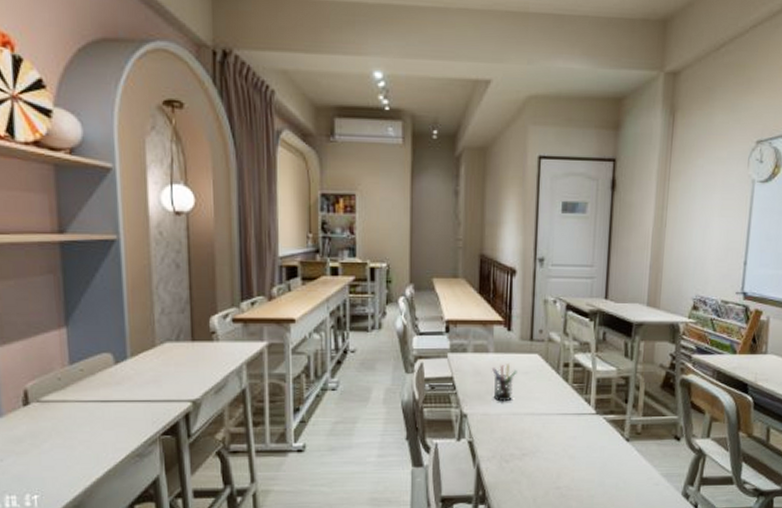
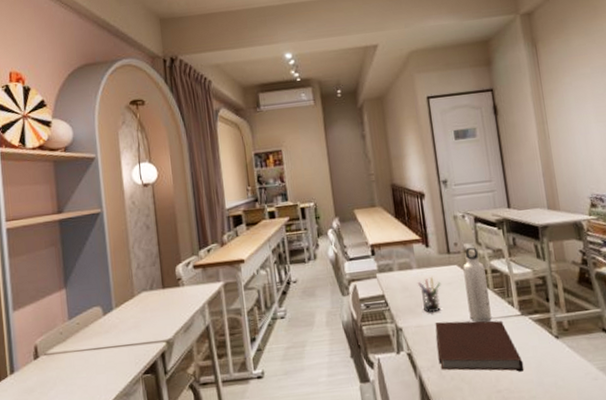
notebook: none [500,413,588,471] -> present [435,320,524,372]
water bottle: none [542,336,568,418] -> present [463,246,492,323]

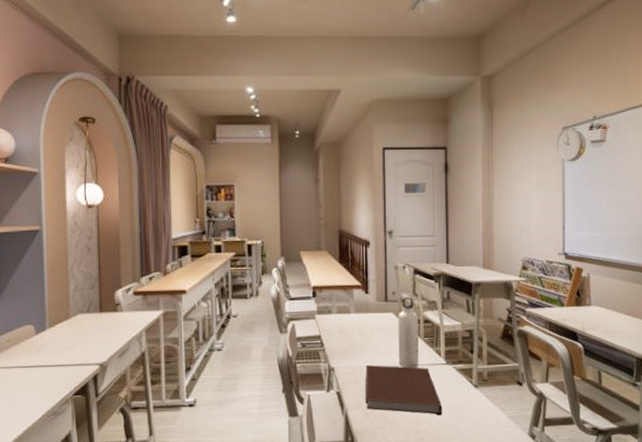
pen holder: present [418,277,441,313] -> none [354,322,376,356]

